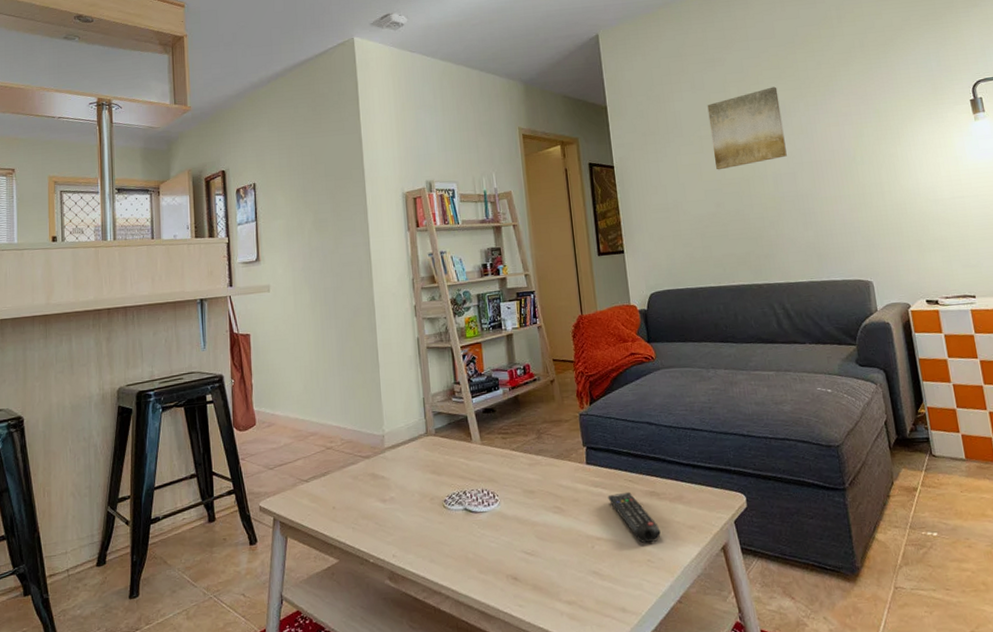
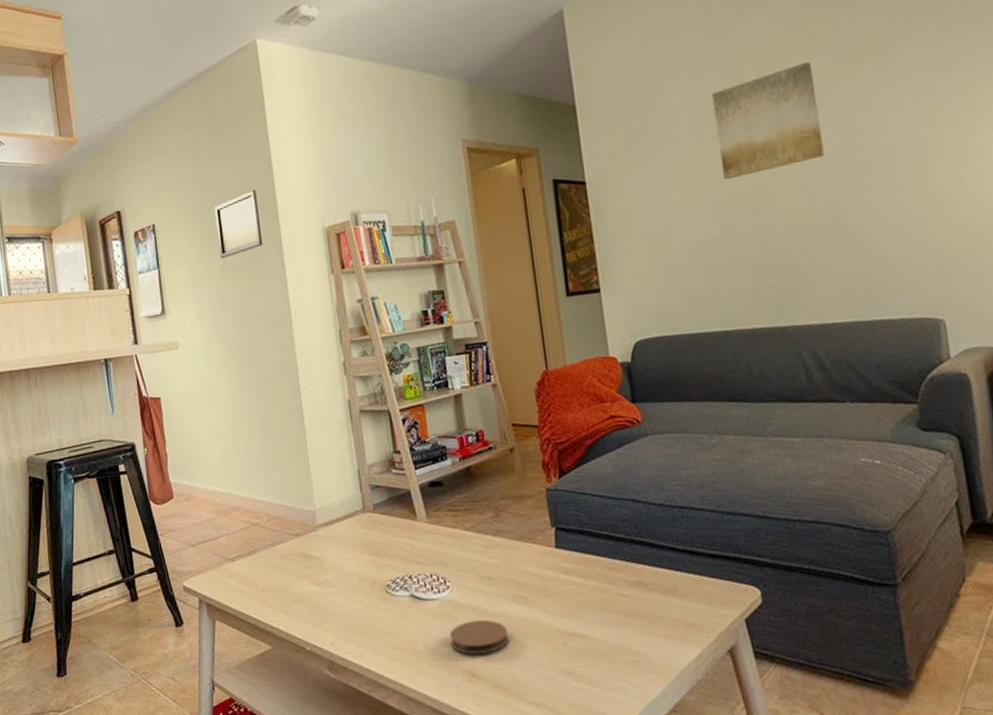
wall art: none [310,158,351,215] -> present [215,189,263,259]
coaster: none [496,529,547,561] -> present [449,620,509,655]
remote control: present [608,491,661,544] -> none [583,581,650,642]

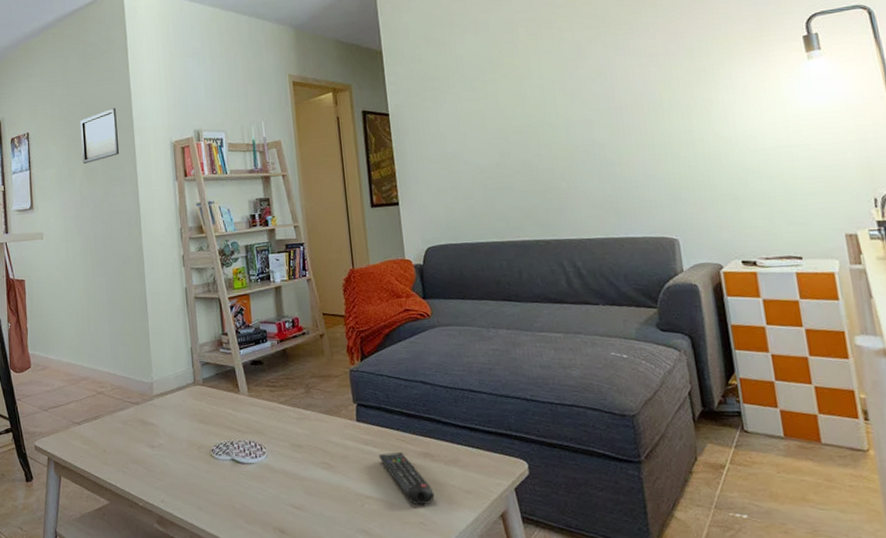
coaster: present [449,620,509,655] -> none [263,483,315,514]
remote control: none [583,581,650,642] -> present [378,451,435,506]
wall art: present [711,61,824,180] -> none [492,26,582,118]

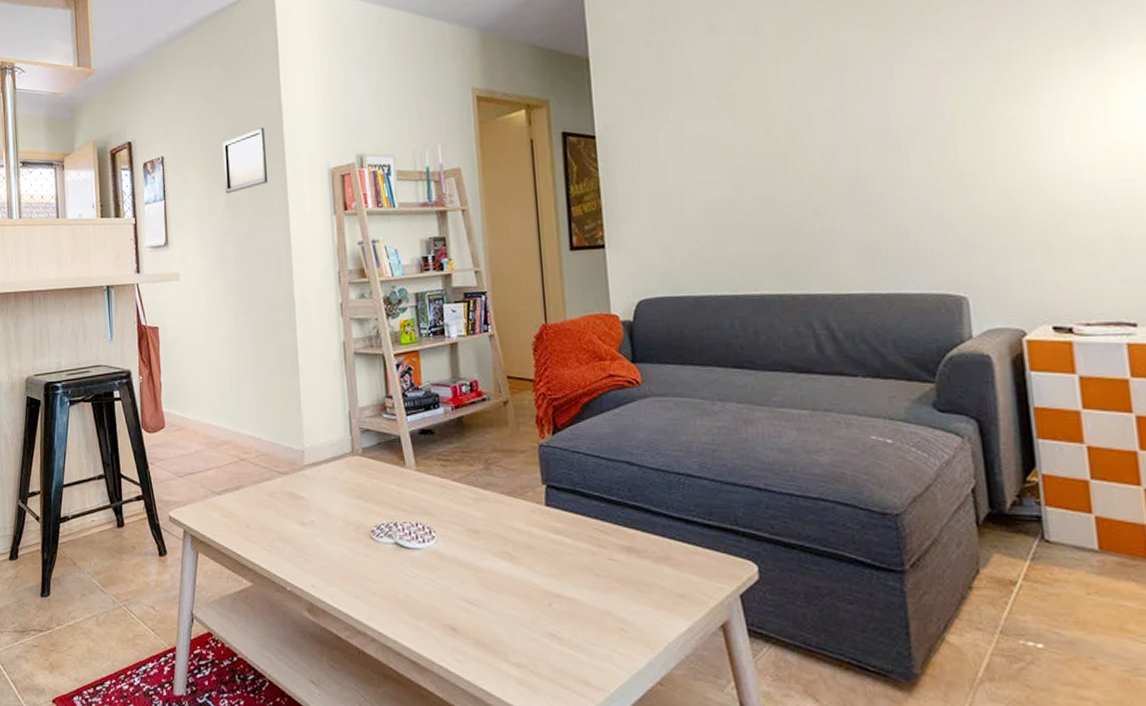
remote control: present [378,451,435,506] -> none [571,544,639,609]

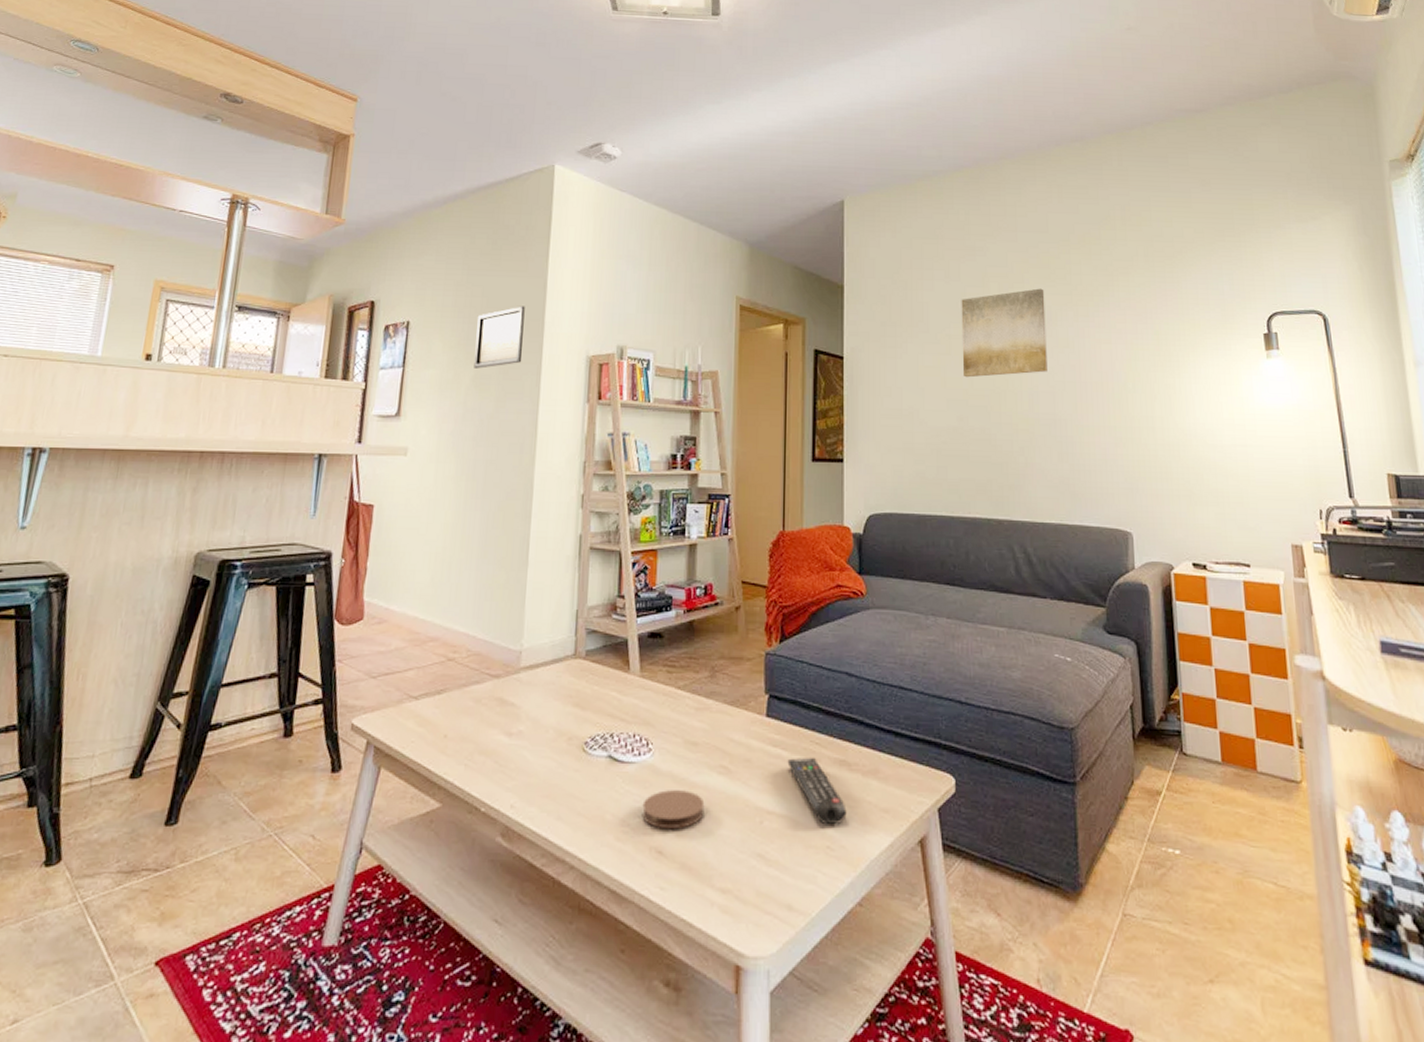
coaster: none [432,574,493,609] -> present [642,790,705,830]
remote control: none [571,544,639,609] -> present [787,757,847,825]
wall art: none [730,25,846,141] -> present [961,288,1048,378]

